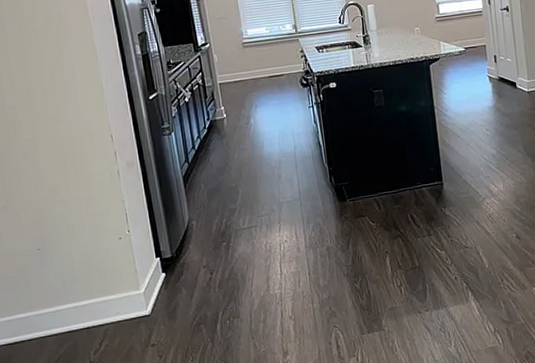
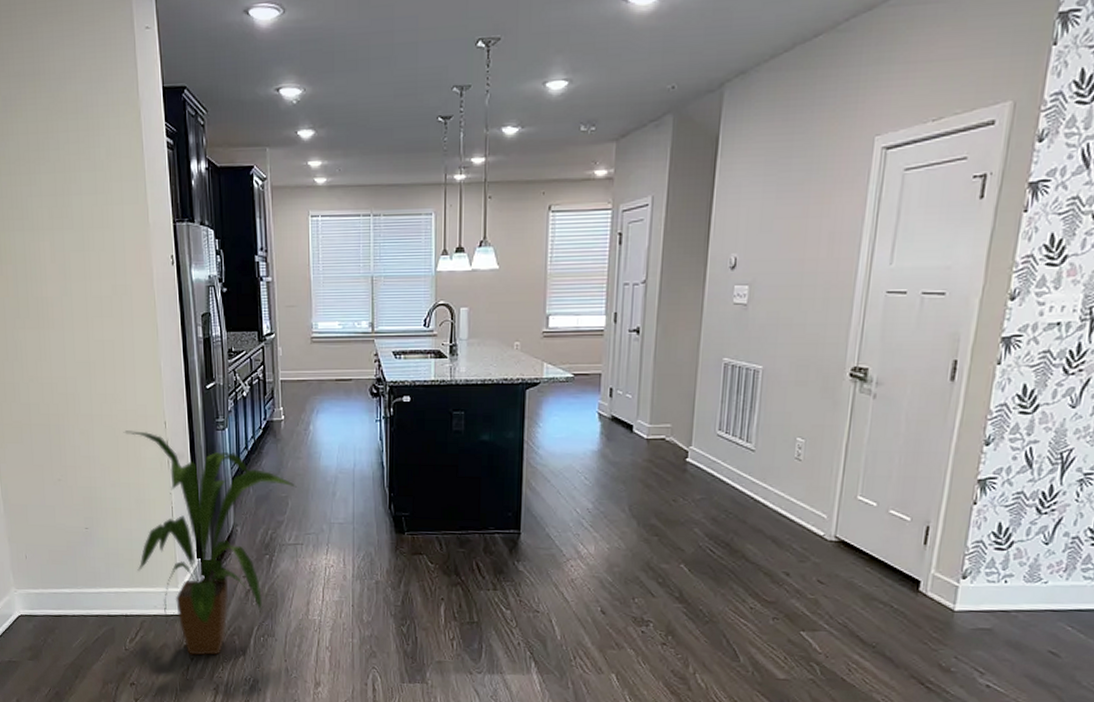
house plant: none [69,147,245,353] -> present [123,430,297,656]

